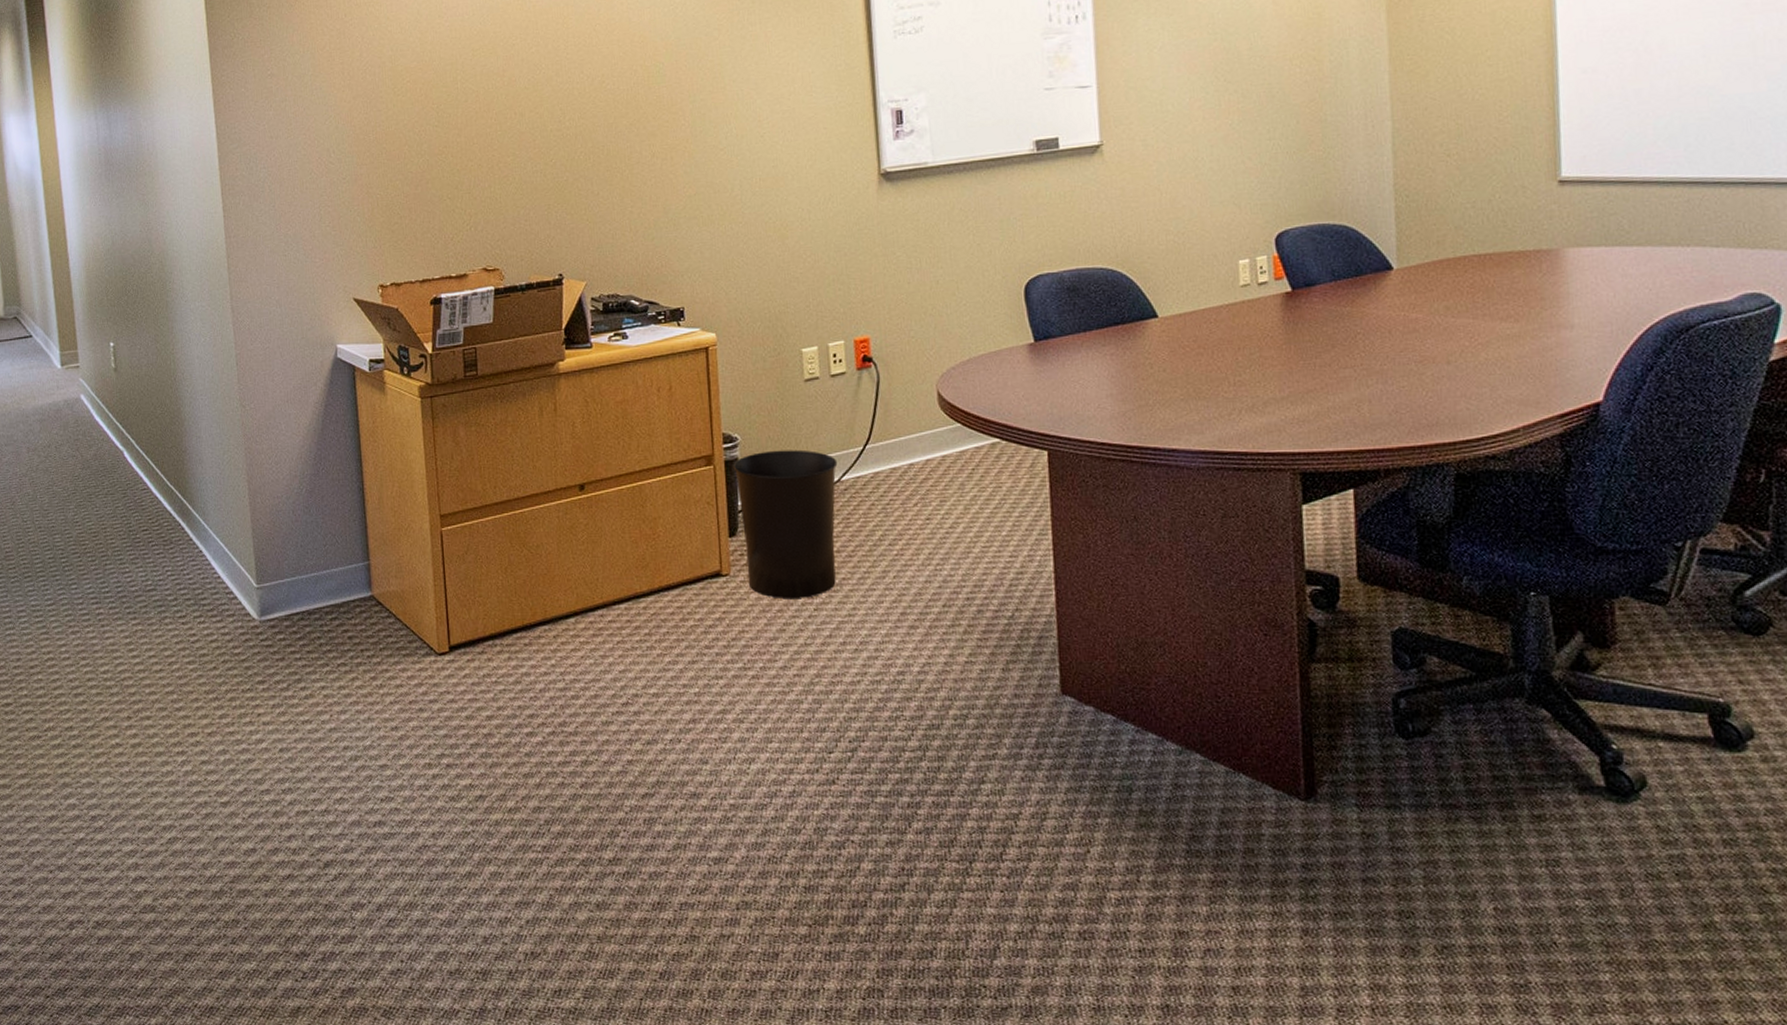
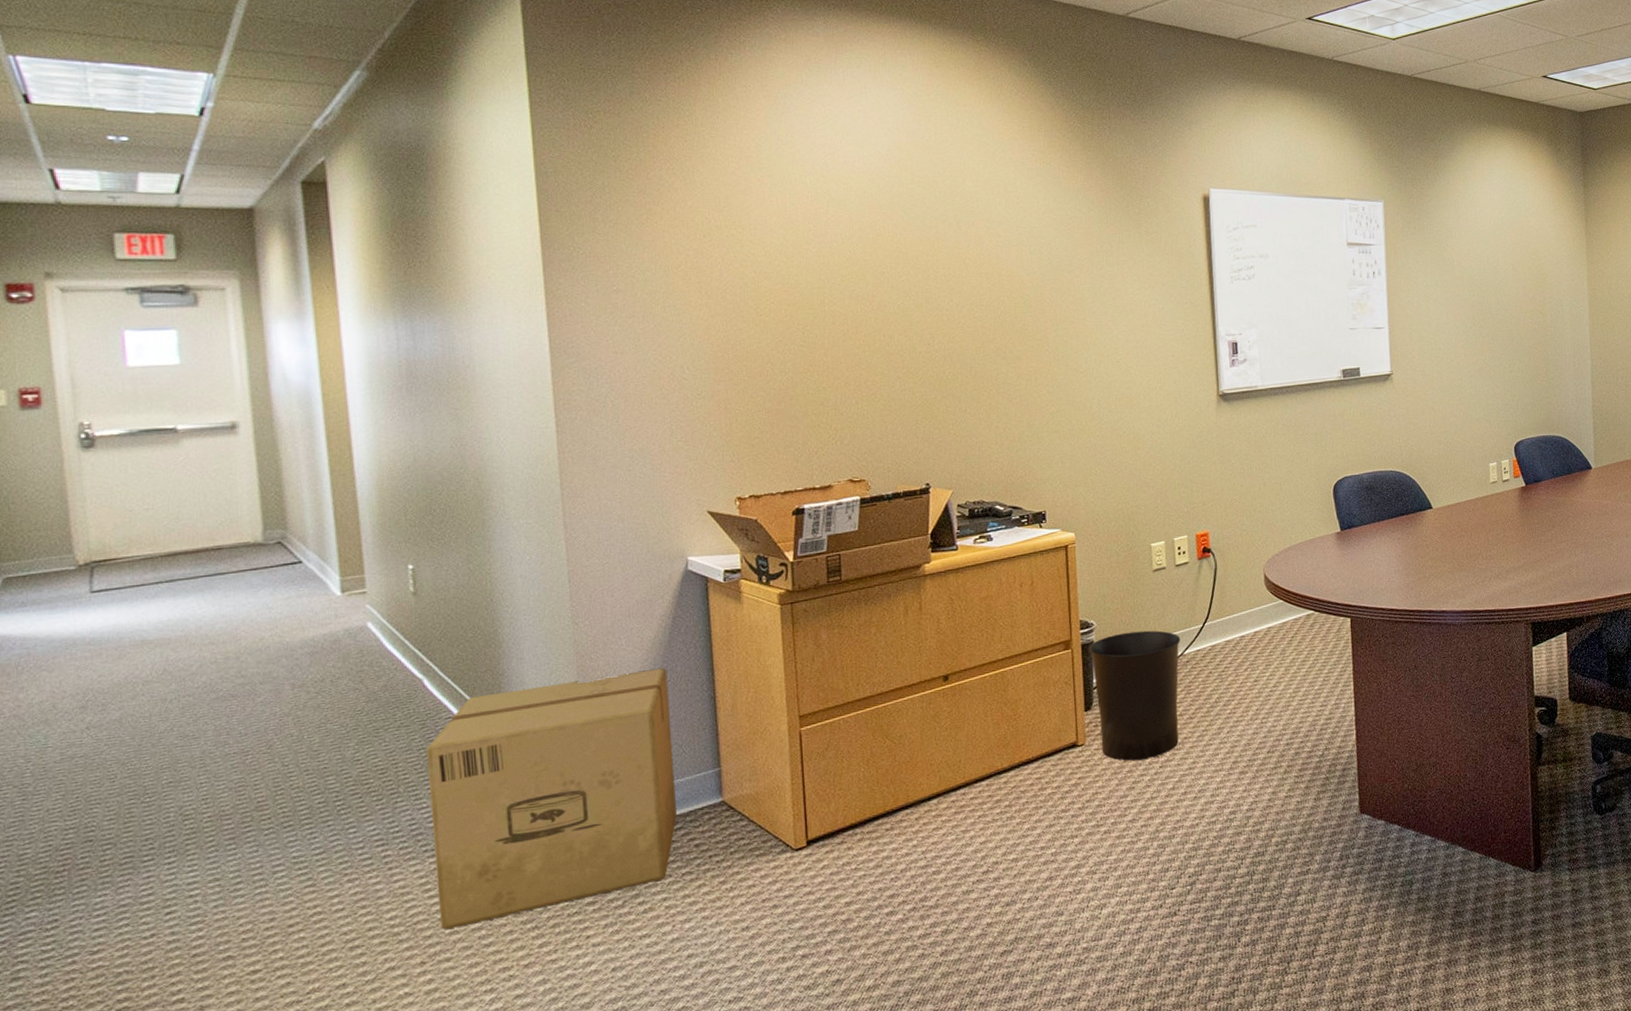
cardboard box: none [127,456,332,689] -> present [426,668,677,929]

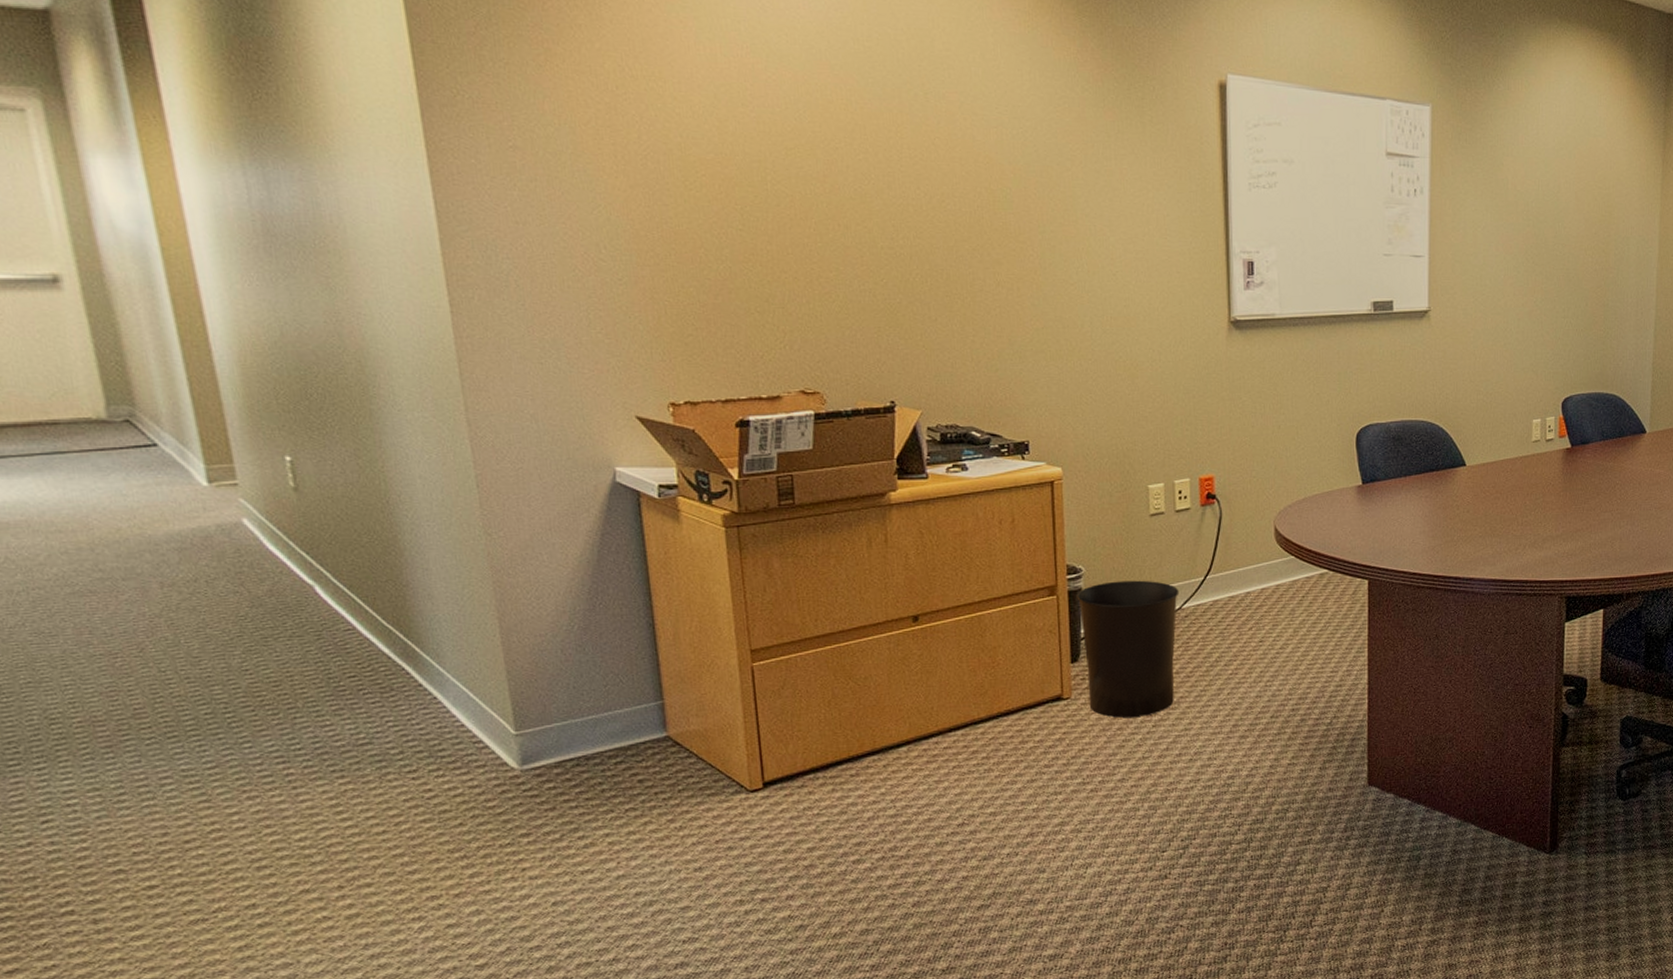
cardboard box: present [426,668,677,929] -> none [324,590,617,854]

